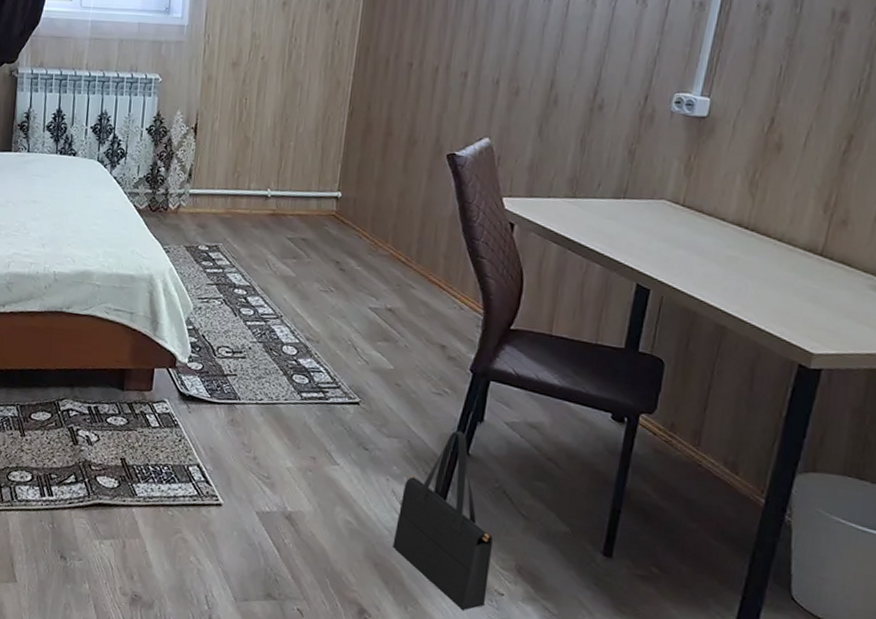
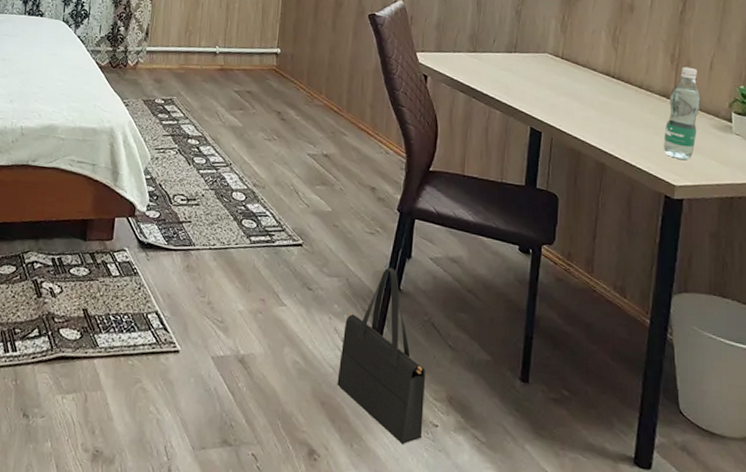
bottle: none [802,217,860,325] -> present [663,66,702,160]

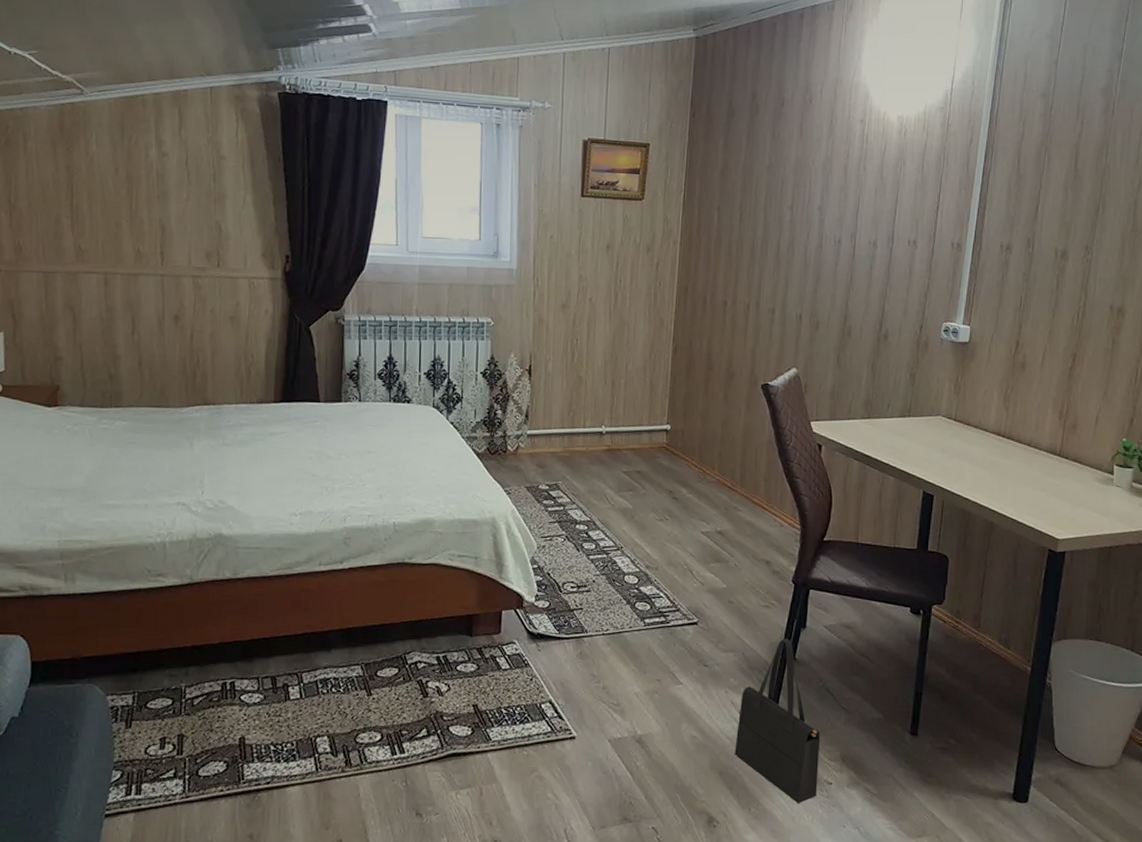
bottle: present [663,66,702,160] -> none [1049,422,1087,513]

